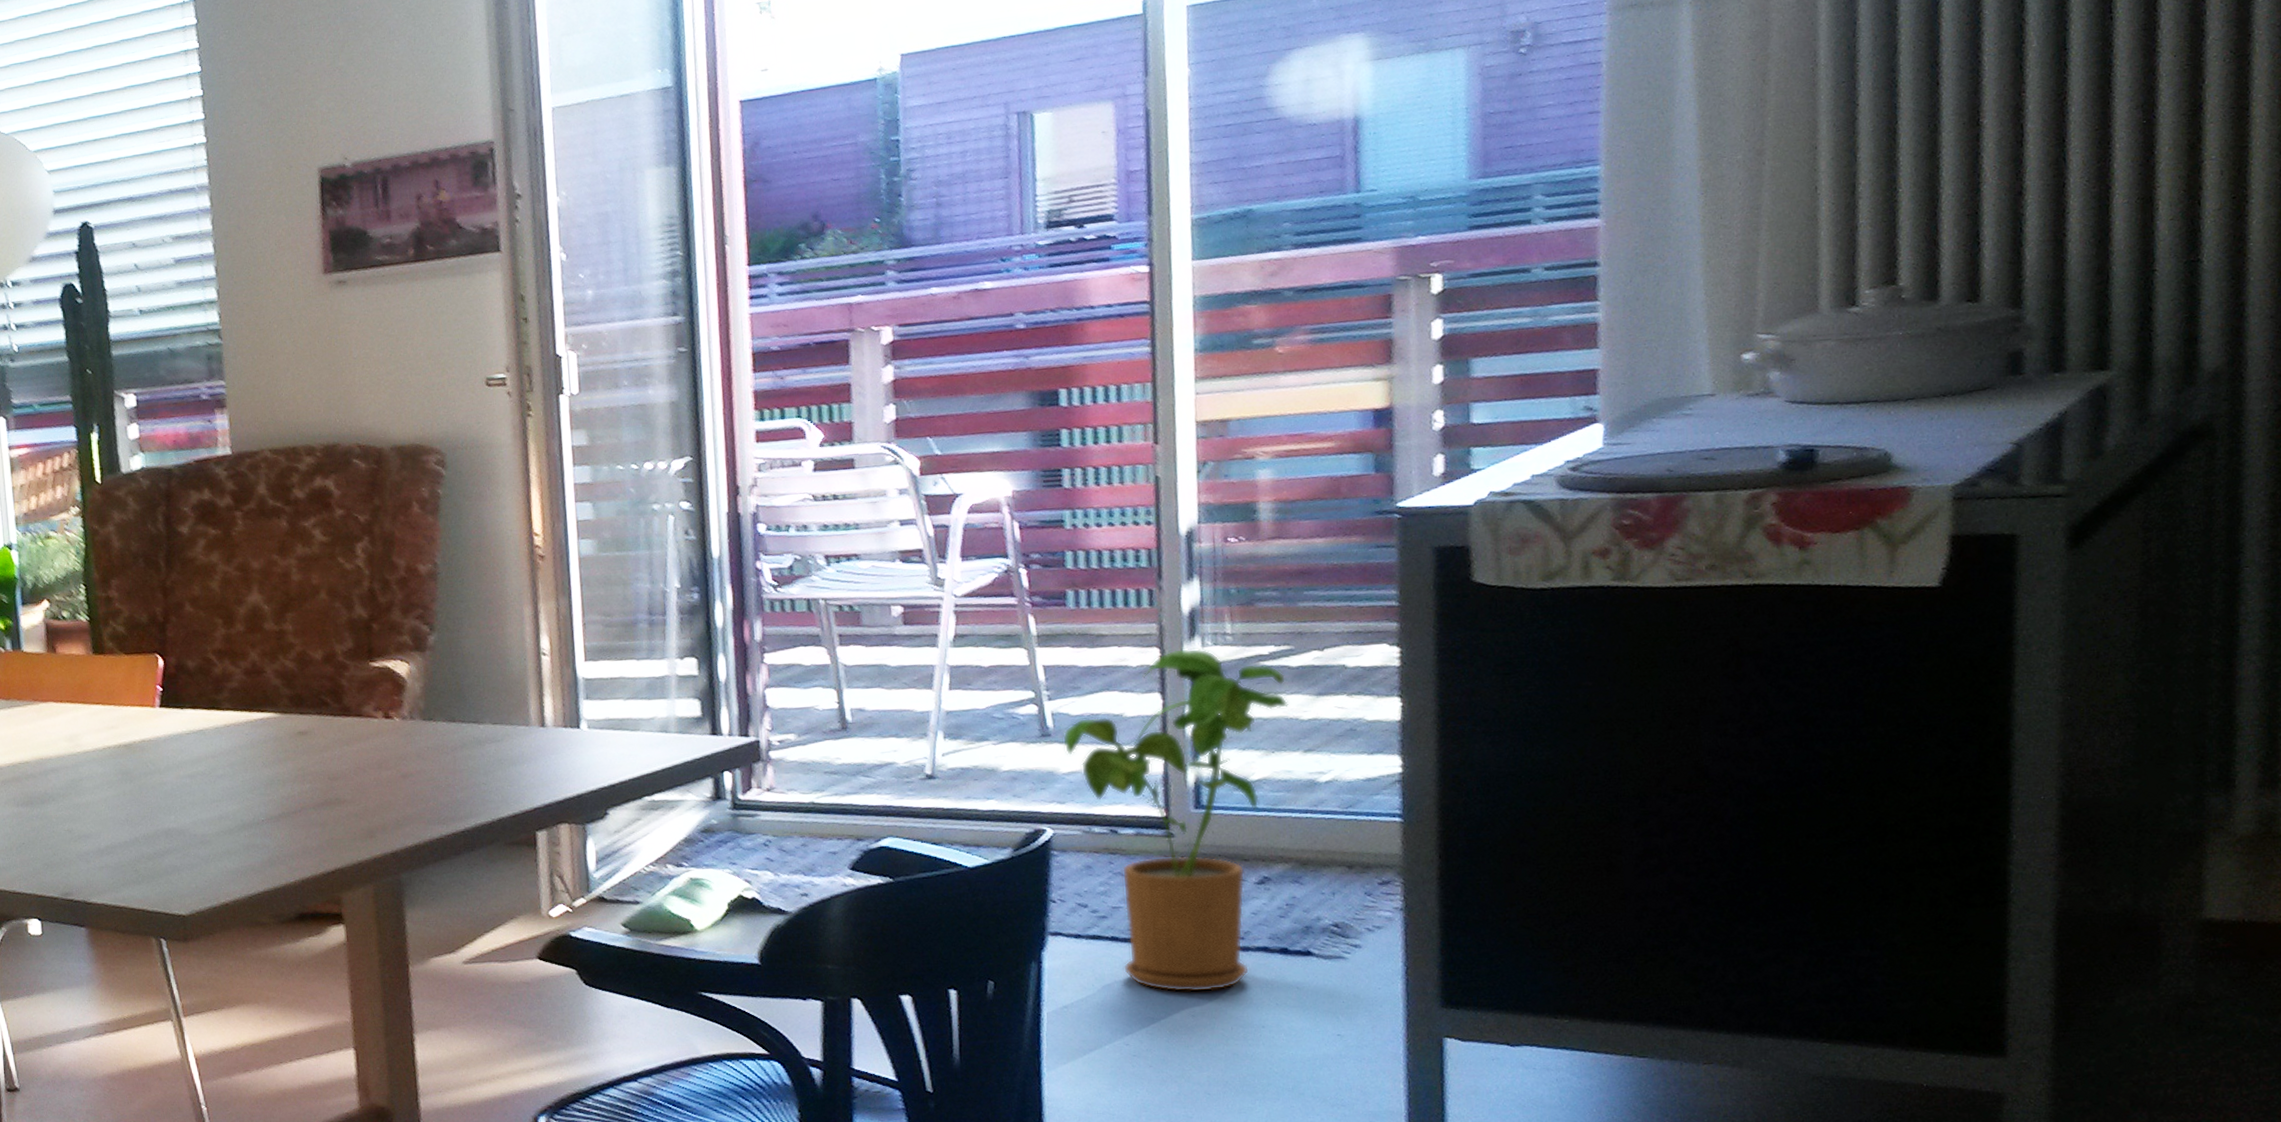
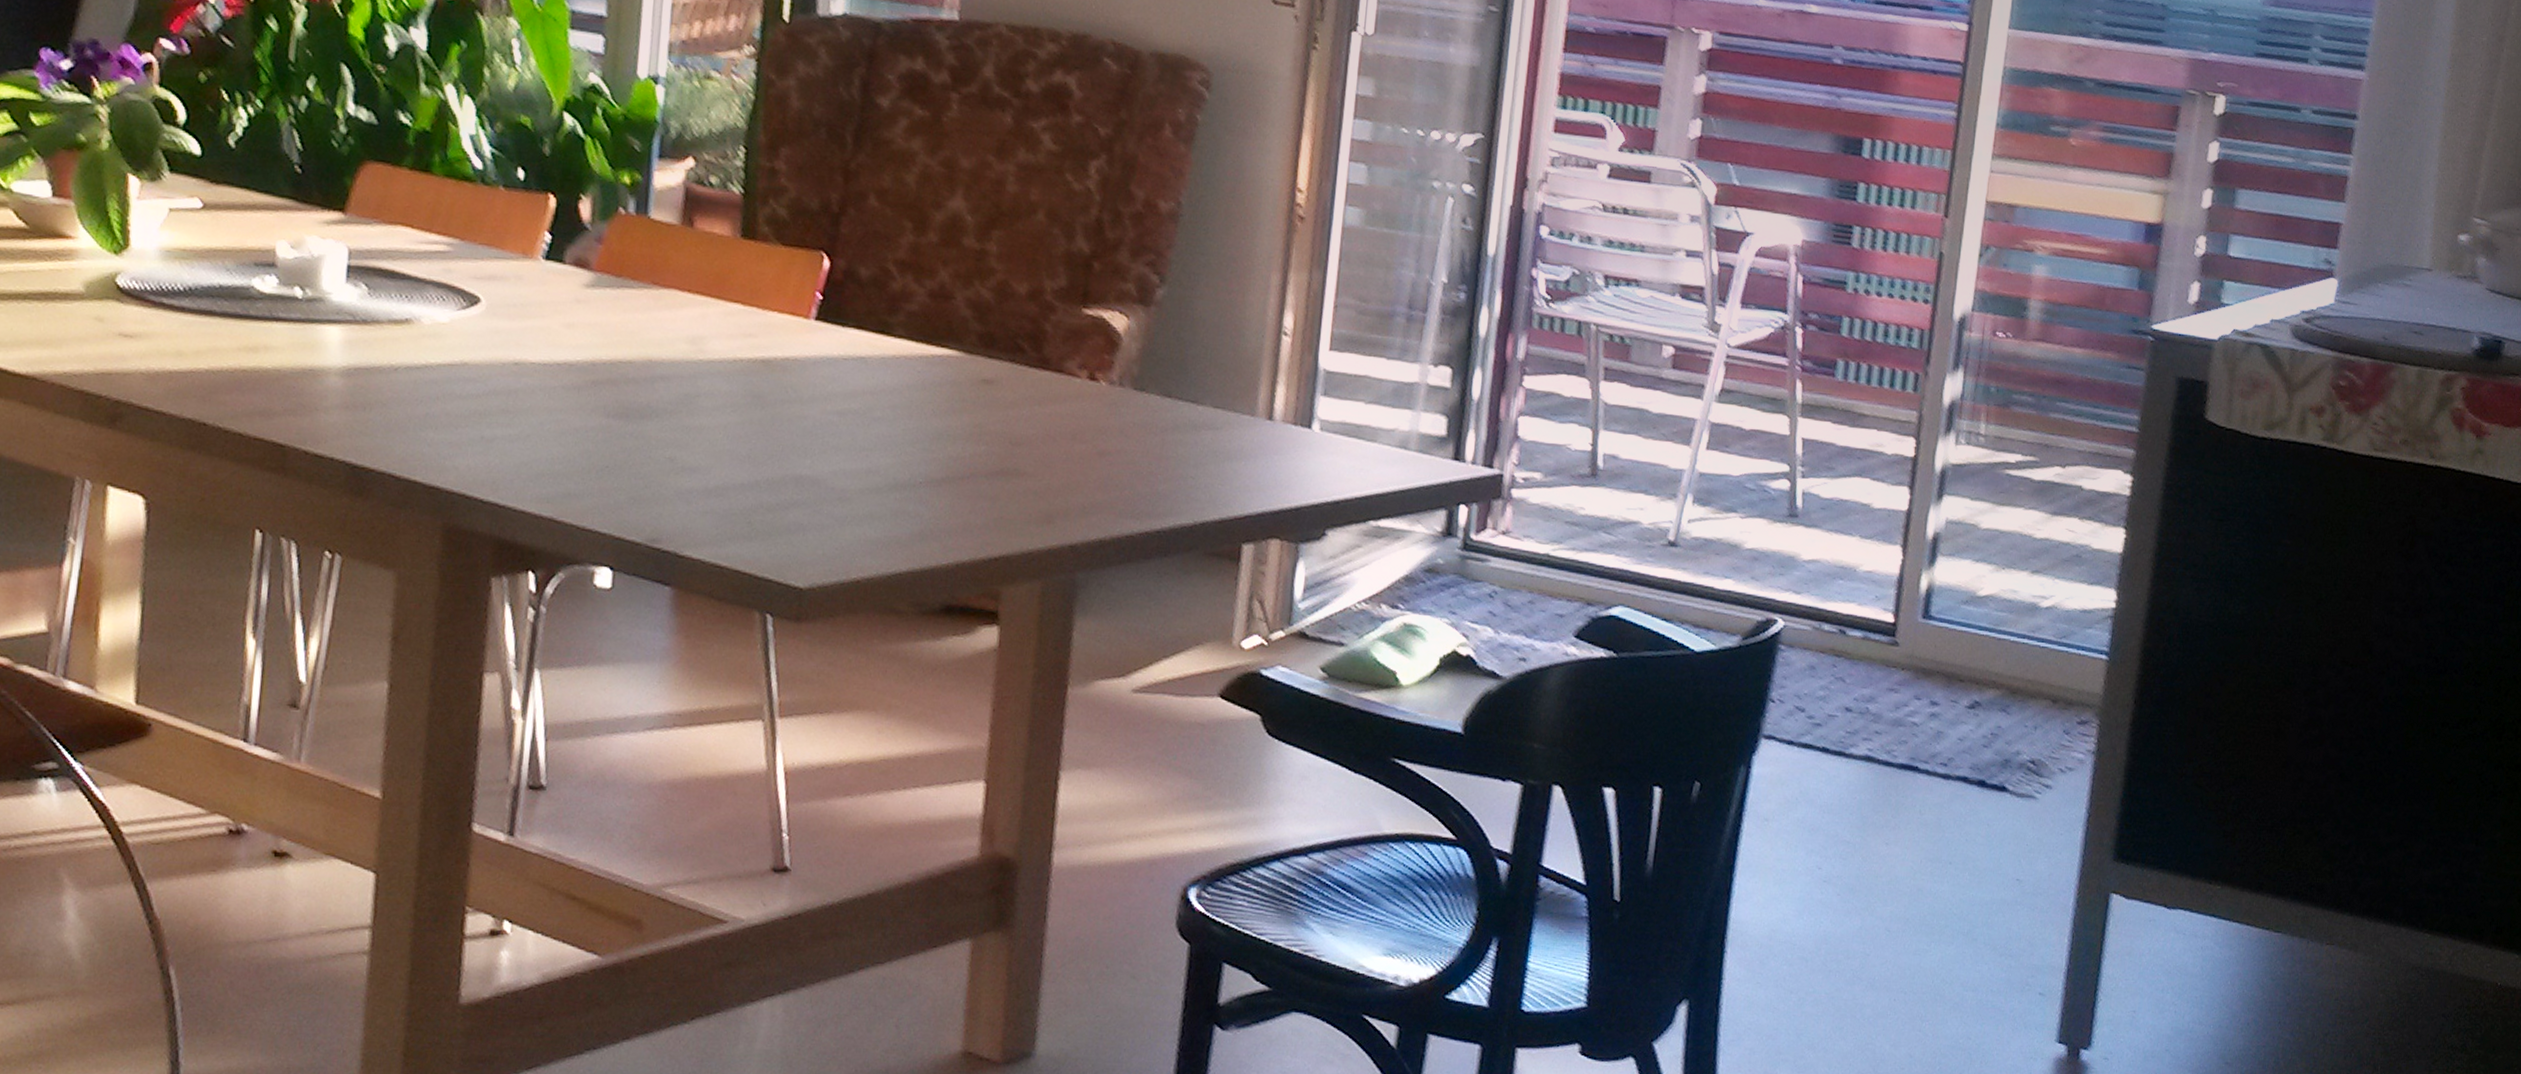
house plant: present [1062,648,1288,993] -> none [1808,442,2027,820]

